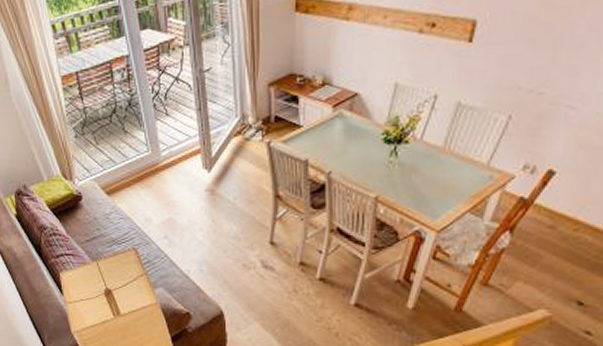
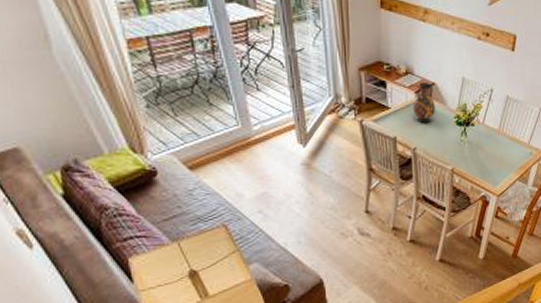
vase: none [330,94,359,143] -> present [413,83,436,124]

